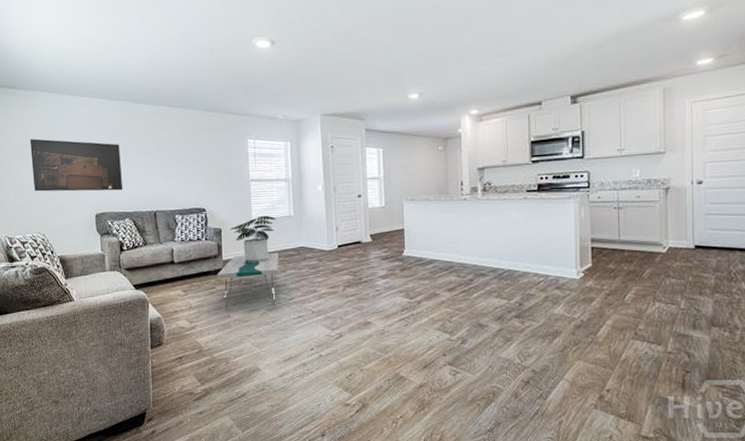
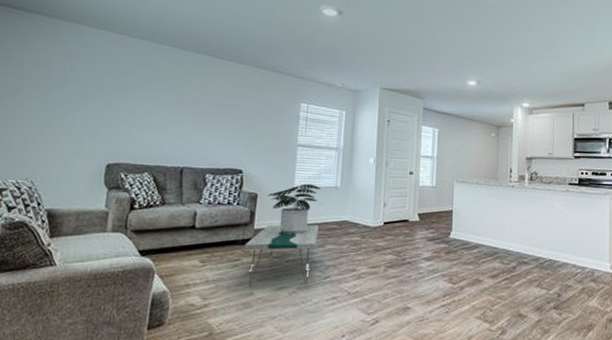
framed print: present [30,139,122,192] -> none [32,70,152,140]

